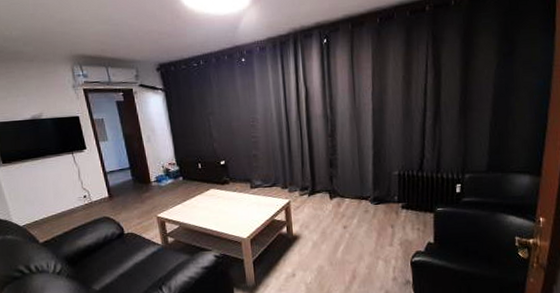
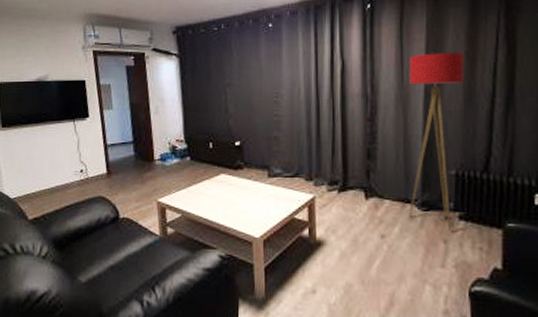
floor lamp: none [359,77,403,219] -> present [408,52,464,232]

